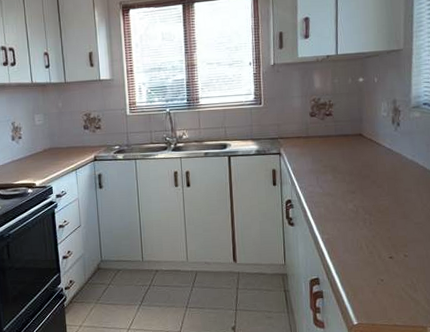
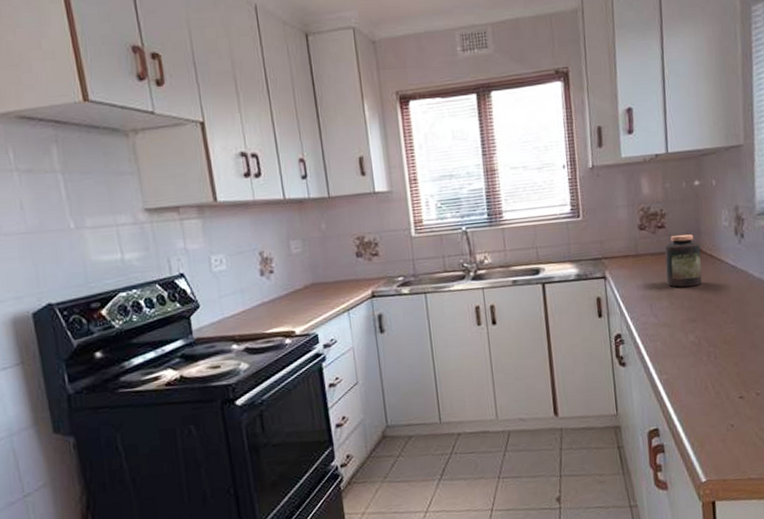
jar: none [331,121,362,165] -> present [664,234,702,288]

